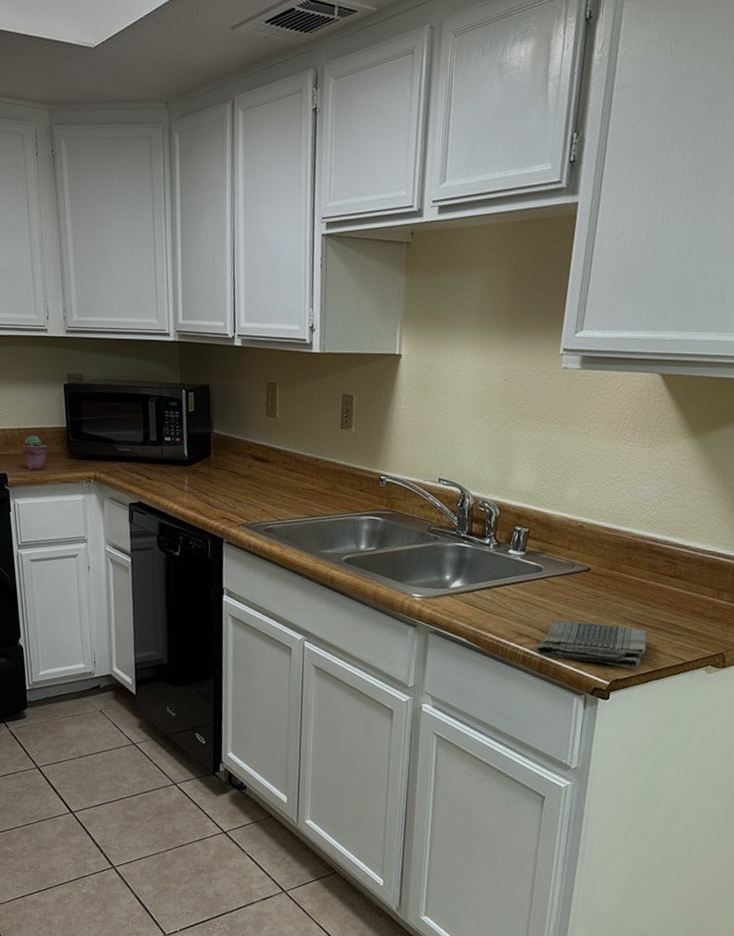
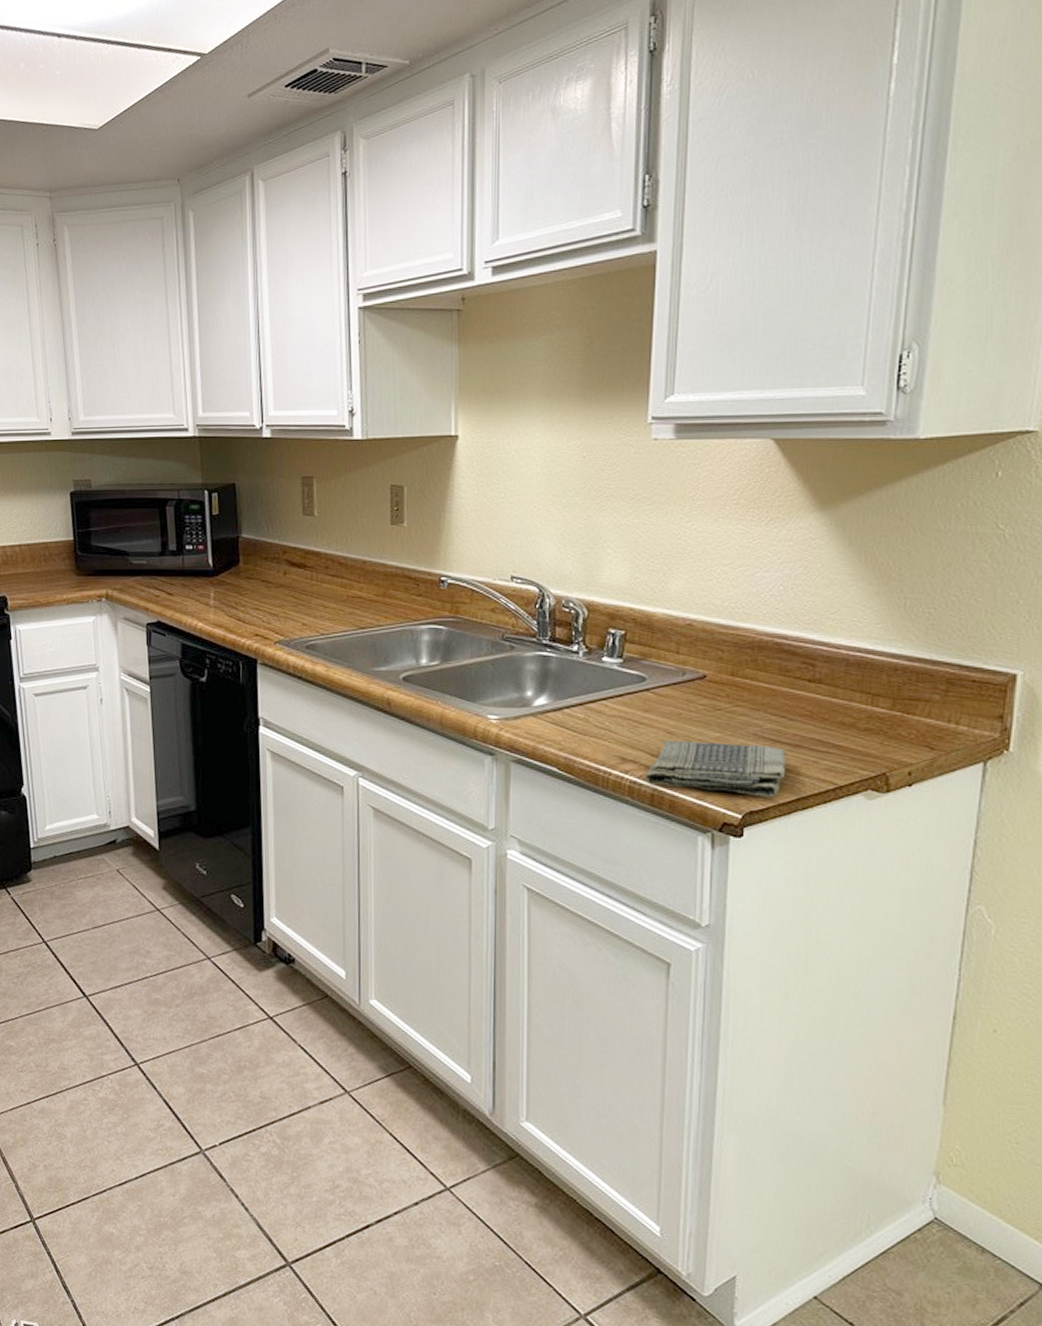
potted succulent: present [21,435,48,470] -> none [23,551,53,590]

